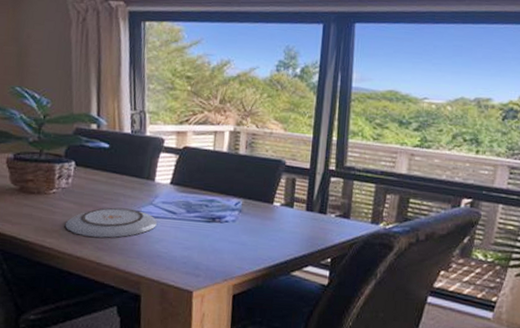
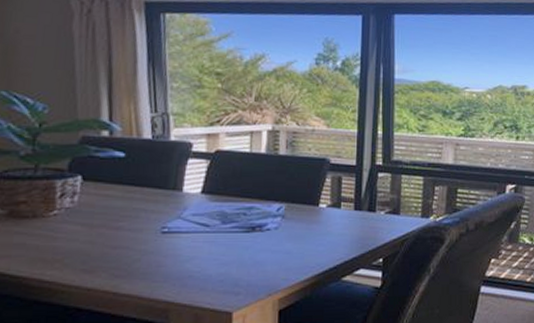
plate: present [65,207,158,238] -> none [70,225,188,263]

